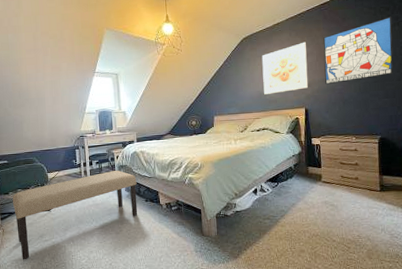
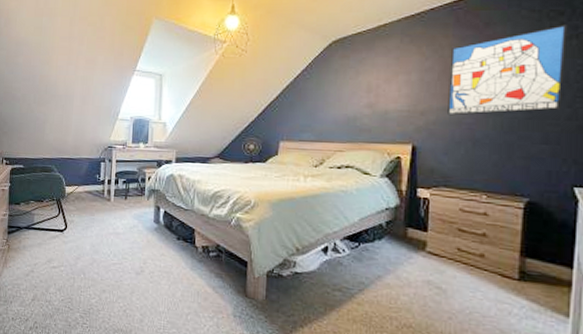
bench: present [12,170,138,260] -> none [22,194,170,286]
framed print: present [261,41,309,95] -> none [353,52,425,120]

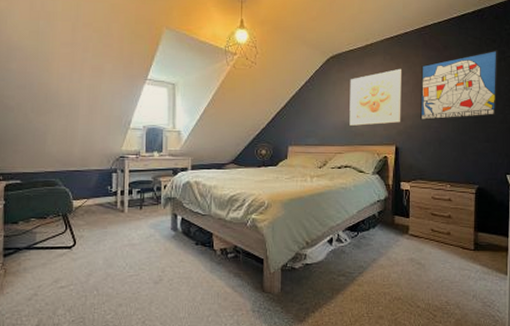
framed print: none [353,52,425,120] -> present [349,68,403,126]

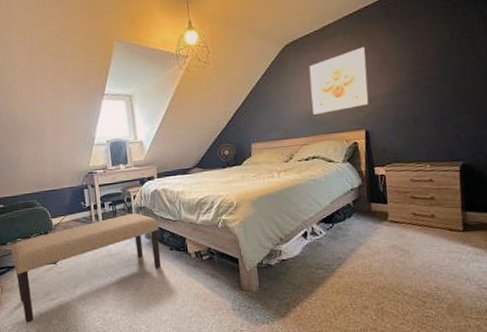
bench: none [21,202,187,311] -> present [10,212,161,323]
wall art: present [420,50,498,121] -> none [387,10,478,100]

